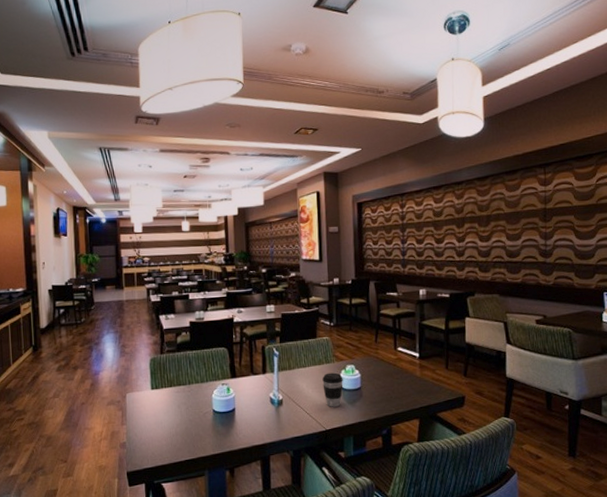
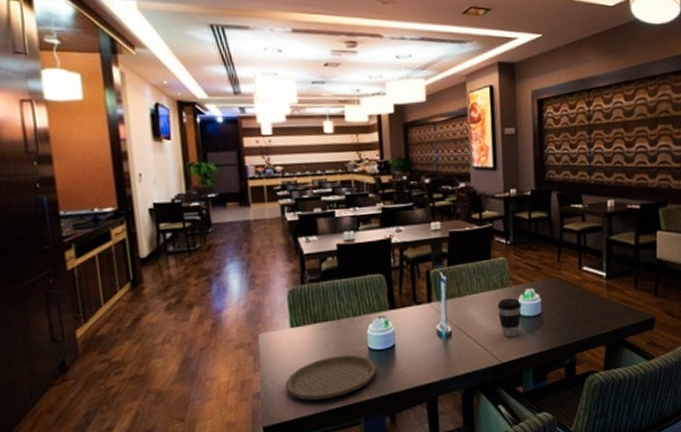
plate: none [146,414,219,453] -> present [286,354,377,401]

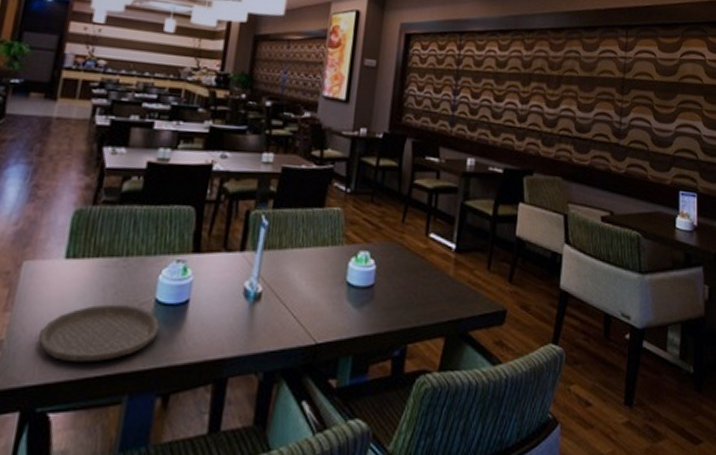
coffee cup: present [497,298,522,337] -> none [321,259,352,310]

